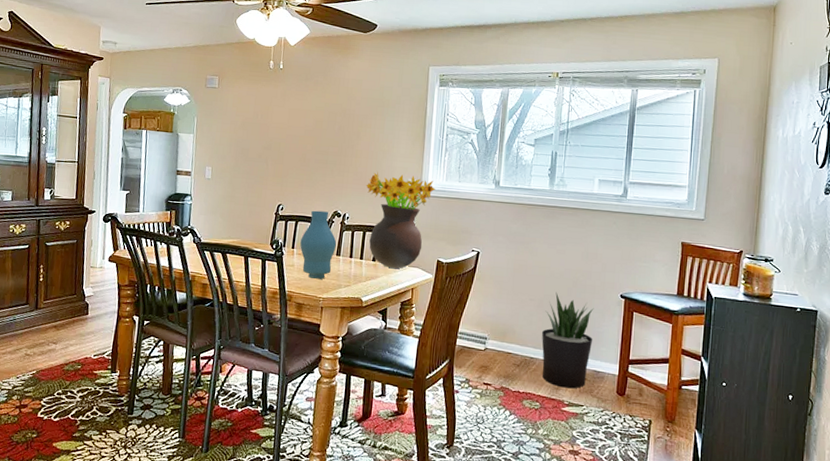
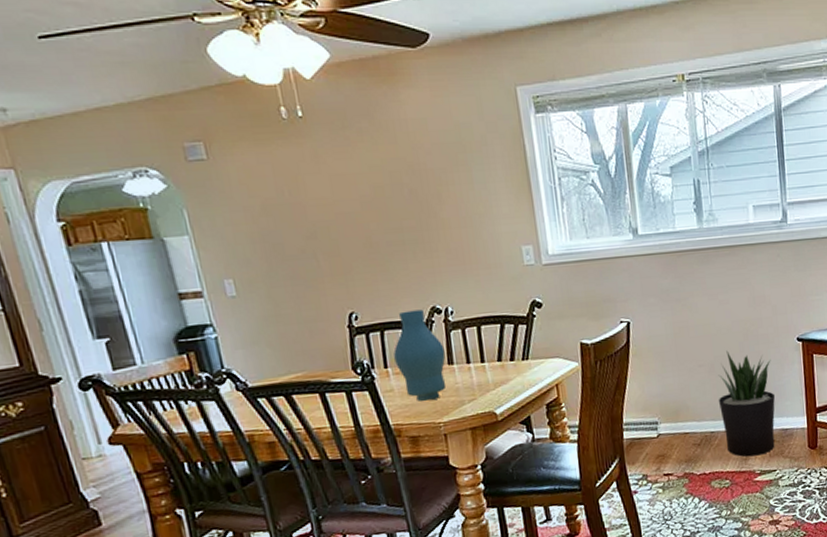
flower arrangement: present [366,171,435,269] -> none [466,240,559,365]

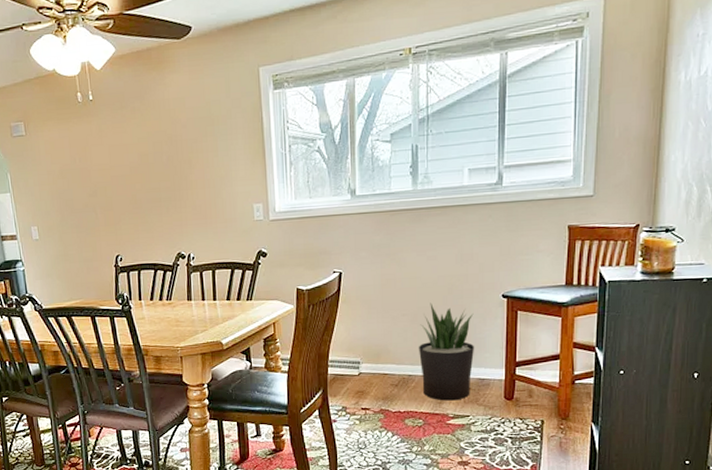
vase: present [393,309,447,402] -> none [147,255,186,330]

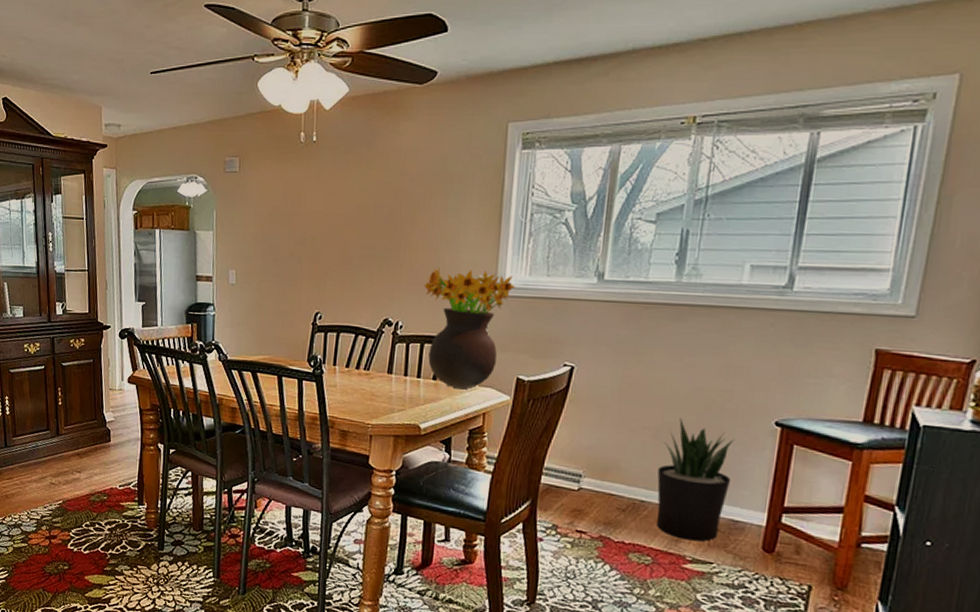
flower arrangement: none [207,199,285,304] -> present [424,267,515,389]

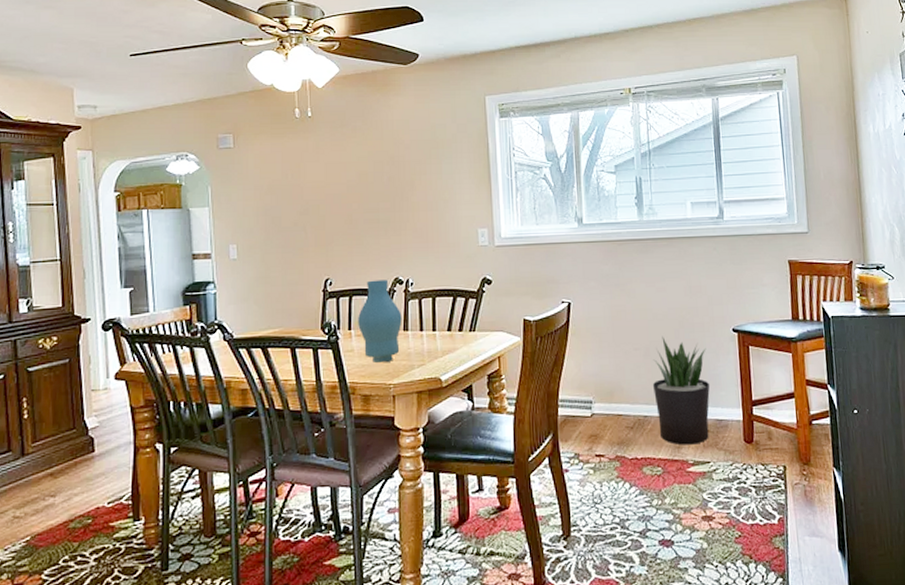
vase: none [343,318,388,403] -> present [358,279,402,364]
flower arrangement: present [424,267,515,389] -> none [428,224,510,336]

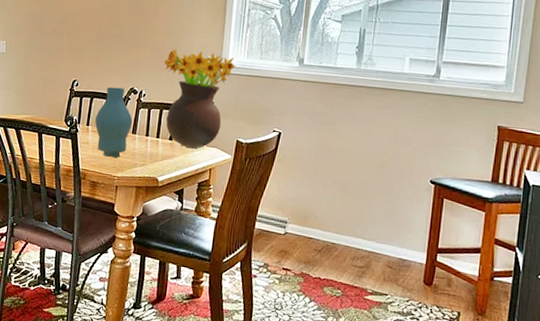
flower arrangement: none [428,224,510,336] -> present [163,47,236,148]
planter: present [652,336,710,445] -> none [344,176,402,277]

